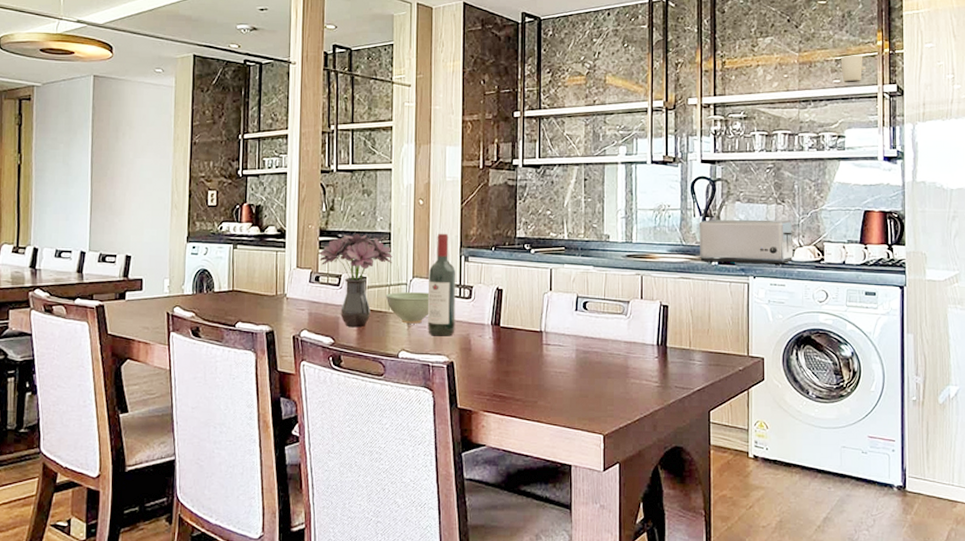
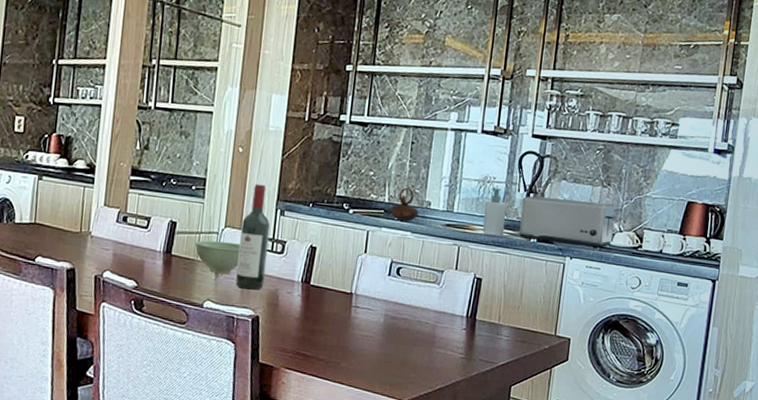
flower arrangement: present [319,234,392,328] -> none [128,176,206,273]
teapot: none [570,223,599,256] -> present [390,187,419,222]
soap bottle: none [663,215,685,262] -> present [482,188,507,236]
cup: present [841,55,866,83] -> none [684,42,709,72]

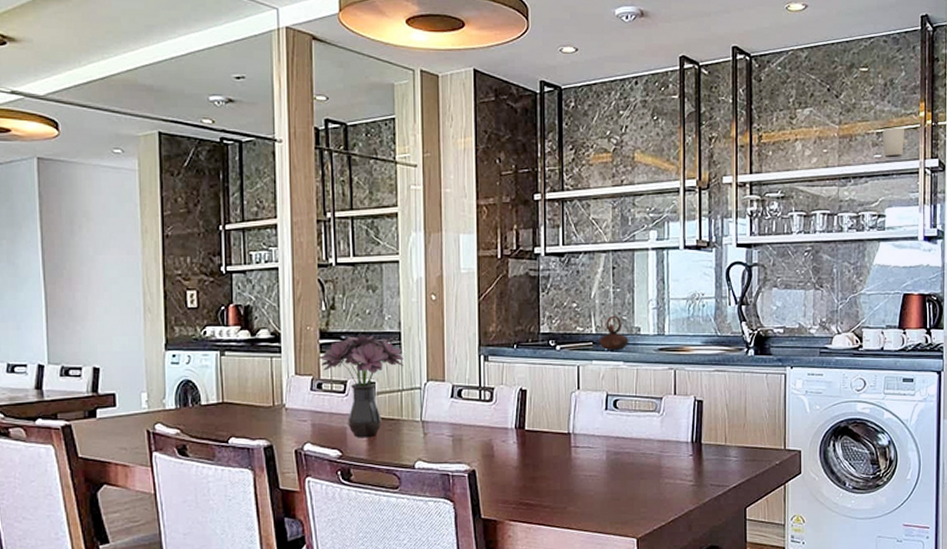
flower arrangement: none [128,176,206,273] -> present [320,334,404,438]
bowl: present [195,240,241,275] -> none [397,397,447,431]
wine bottle: present [235,183,271,290] -> none [444,331,476,443]
soap bottle: present [482,188,507,236] -> none [697,304,720,354]
toaster: present [519,196,615,248] -> none [734,306,832,354]
cup: none [684,42,709,72] -> present [882,127,907,158]

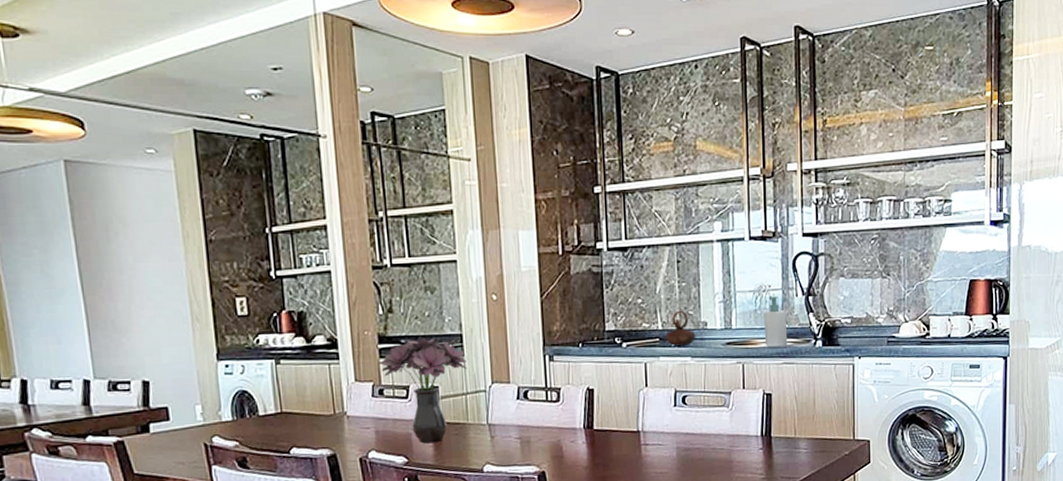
soap bottle: none [697,304,720,354] -> present [764,296,788,347]
cup: present [882,127,907,158] -> none [948,108,974,141]

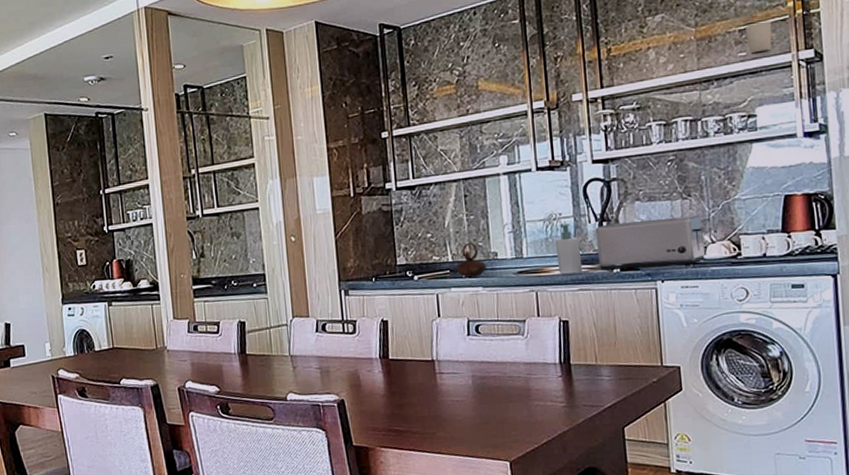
flower arrangement: present [380,338,467,444] -> none [195,278,270,374]
toaster: none [801,294,899,345] -> present [595,215,706,271]
cup: none [948,108,974,141] -> present [745,21,776,55]

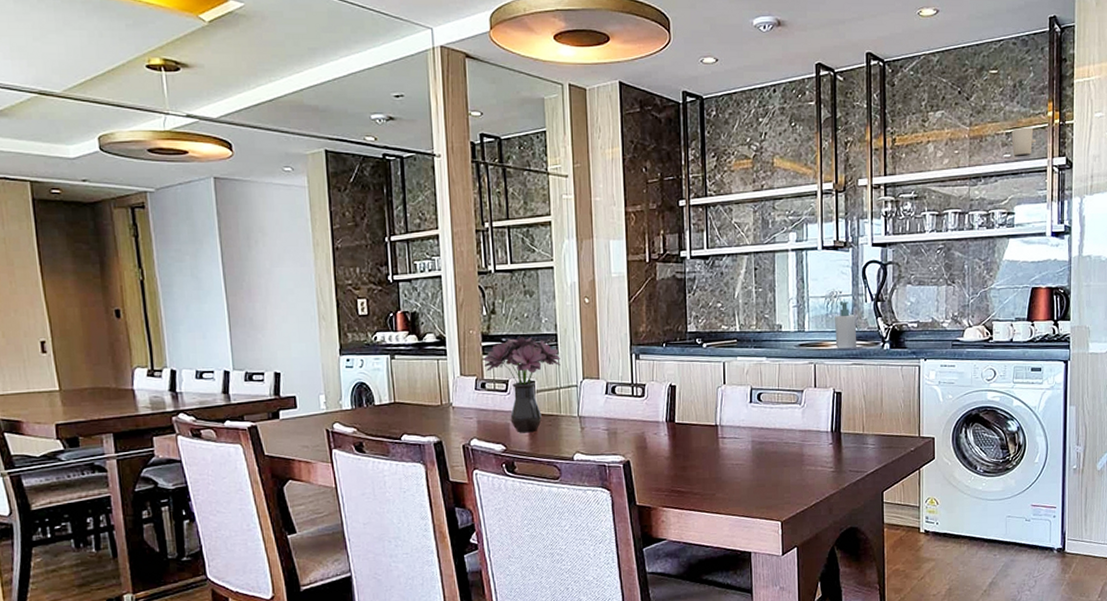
flower arrangement: none [195,278,270,374] -> present [483,337,561,433]
teapot: present [456,242,487,278] -> none [743,314,771,348]
toaster: present [595,215,706,271] -> none [870,301,963,347]

